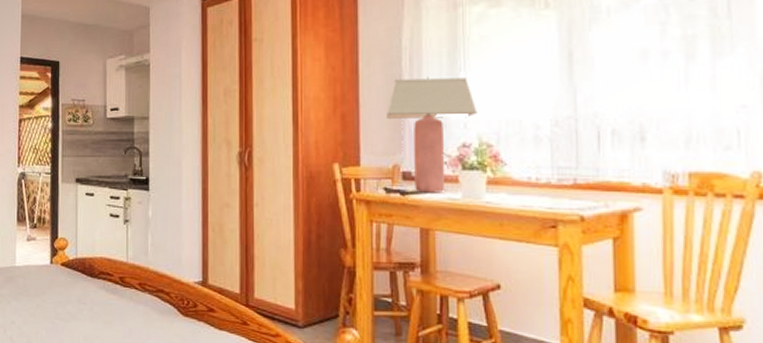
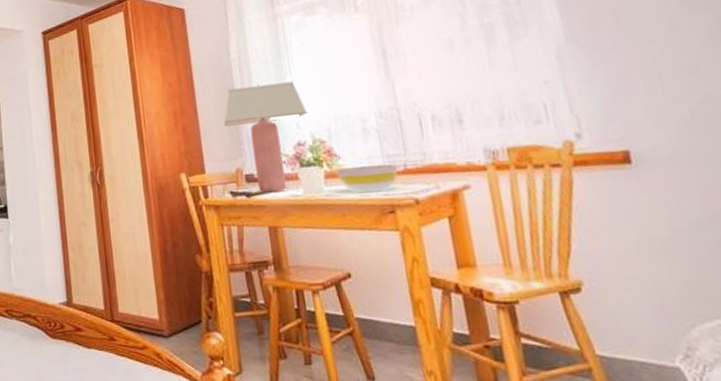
bowl: none [500,176,567,205] -> present [336,164,398,194]

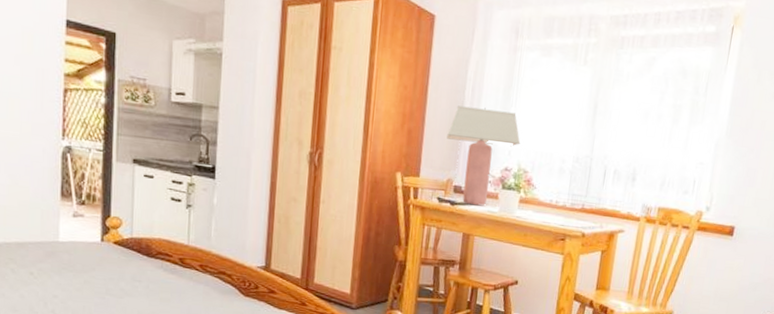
bowl: present [336,164,398,194] -> none [529,197,578,223]

